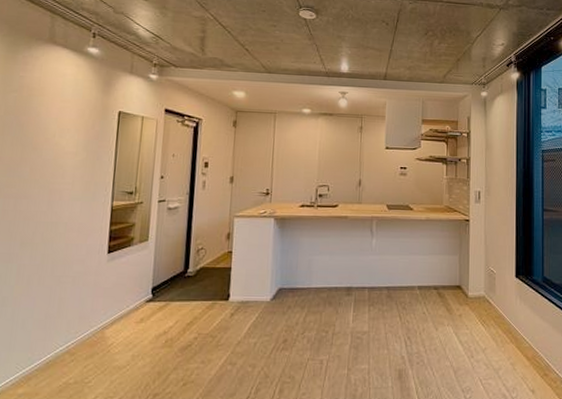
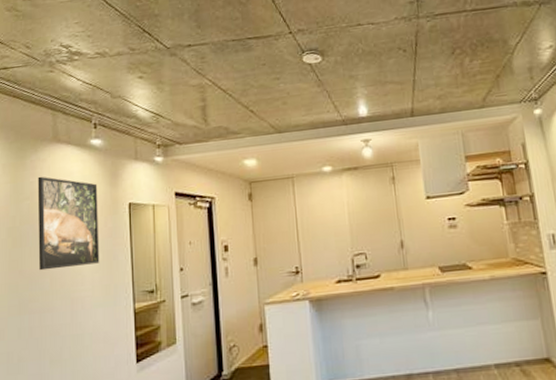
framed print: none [20,72,90,161] -> present [37,176,100,271]

